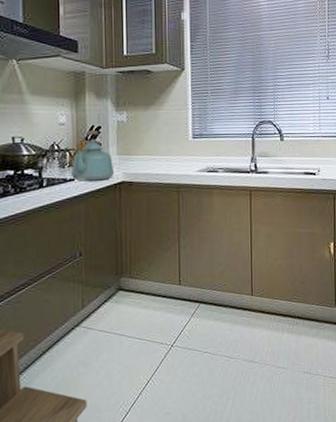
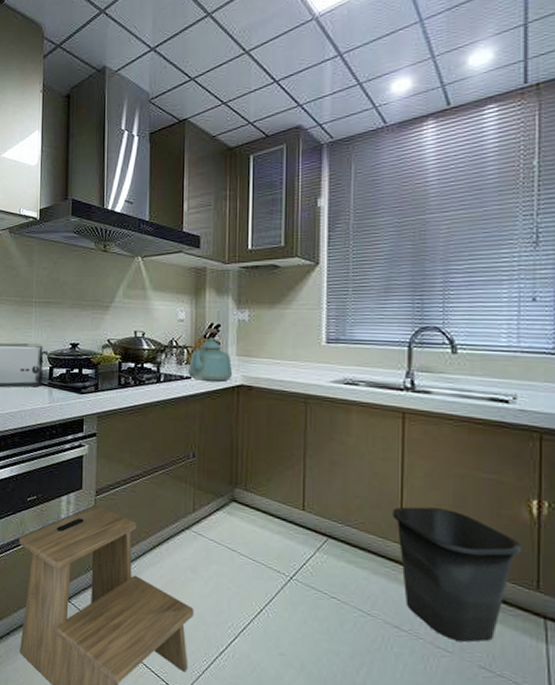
waste bin: none [245,261,326,359] -> present [392,506,522,642]

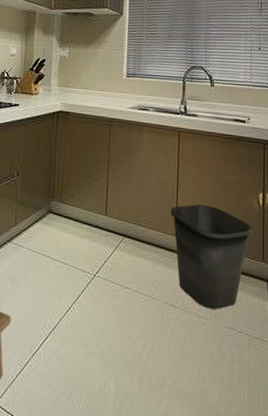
kettle: present [189,327,233,382] -> none [17,62,54,108]

